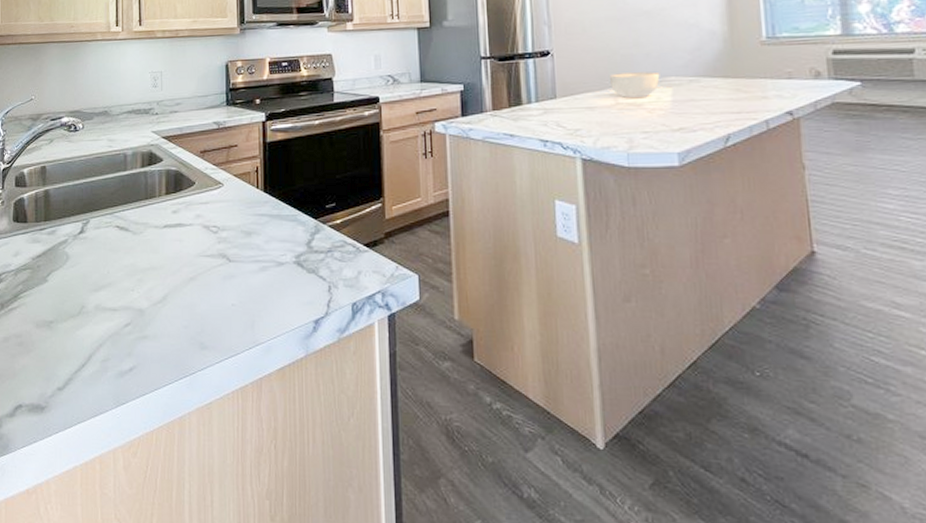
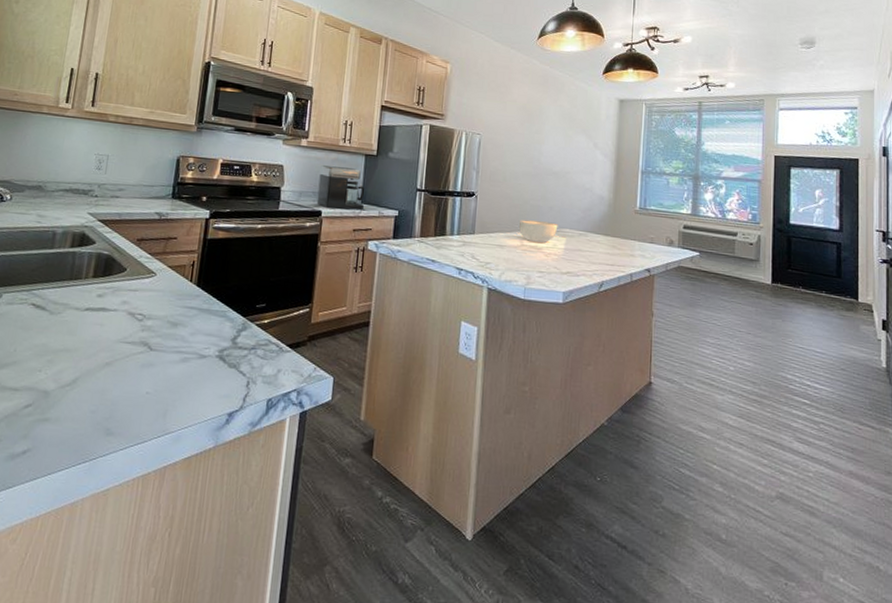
coffee maker: none [371,44,425,94] -> present [316,165,365,210]

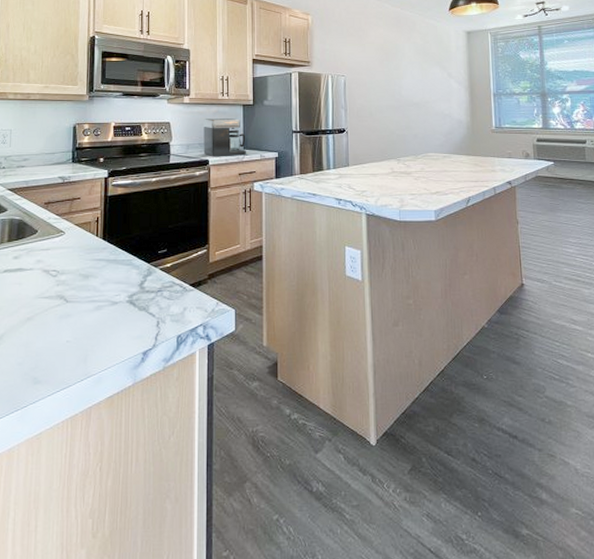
bowl: present [518,219,558,244] -> none [387,148,424,169]

